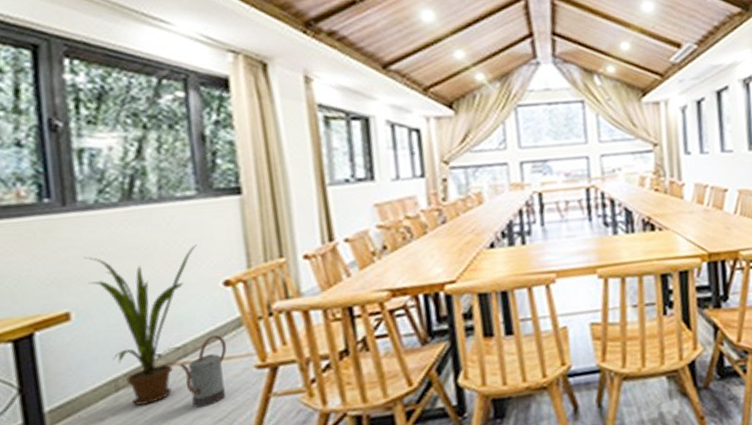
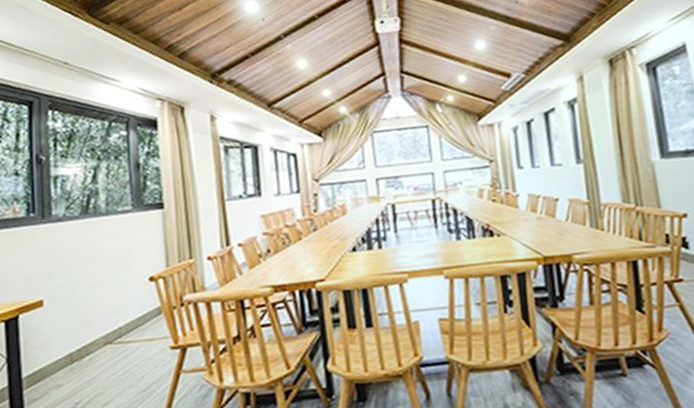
house plant: present [83,244,197,406] -> none [54,248,131,376]
watering can: present [180,335,227,408] -> none [116,320,150,380]

